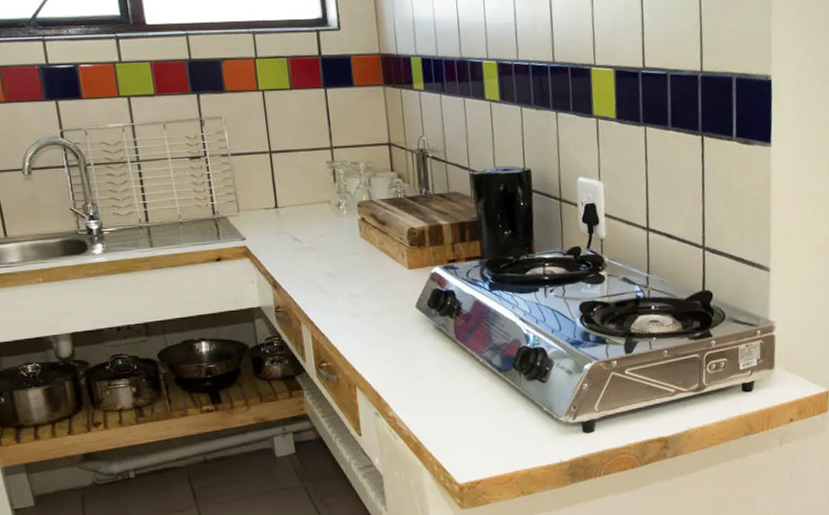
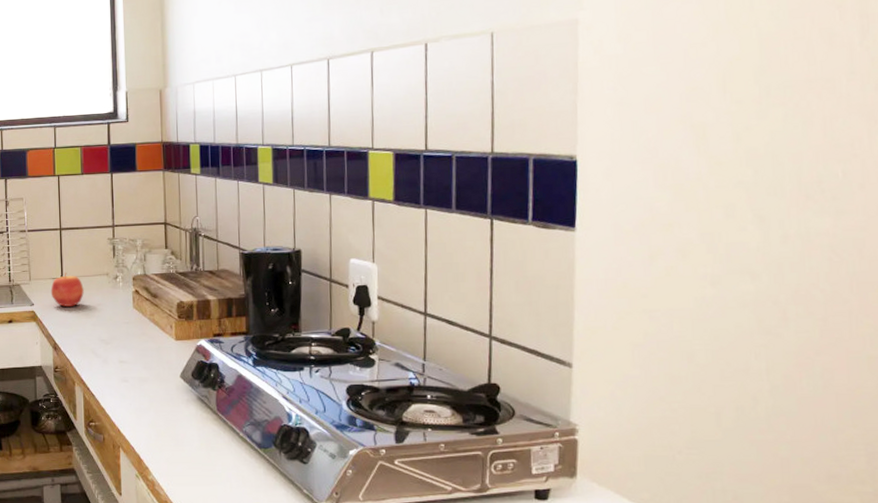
apple: none [264,202,304,240] -> present [50,273,84,308]

